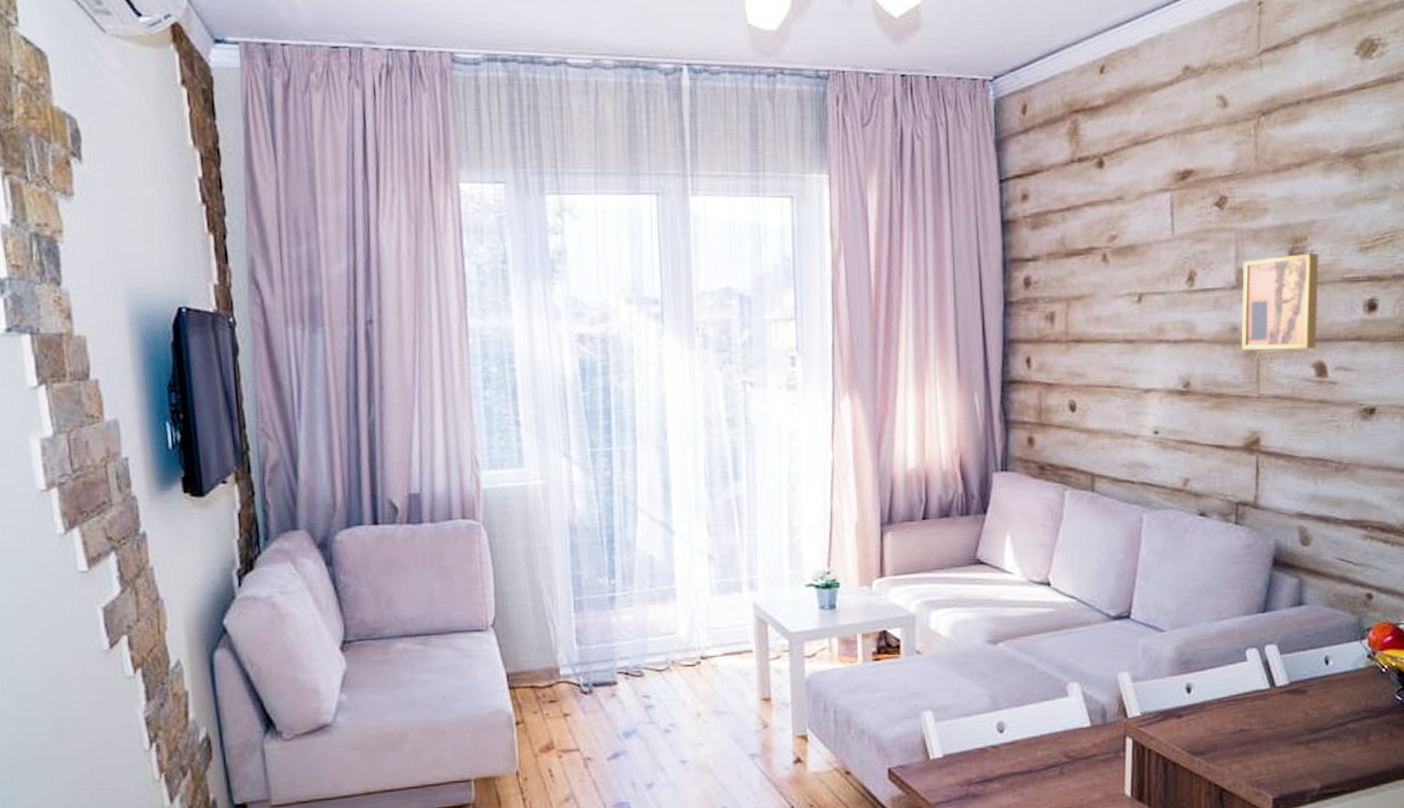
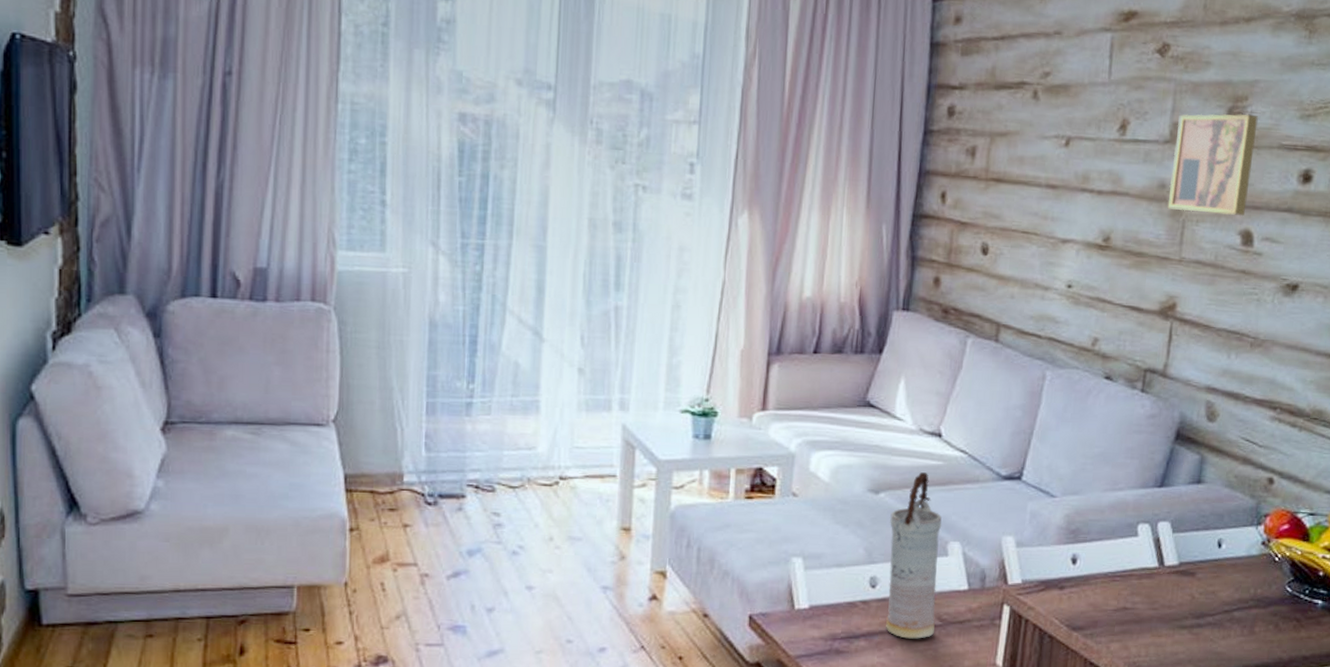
vase: none [1010,620,1063,778] -> present [886,472,942,639]

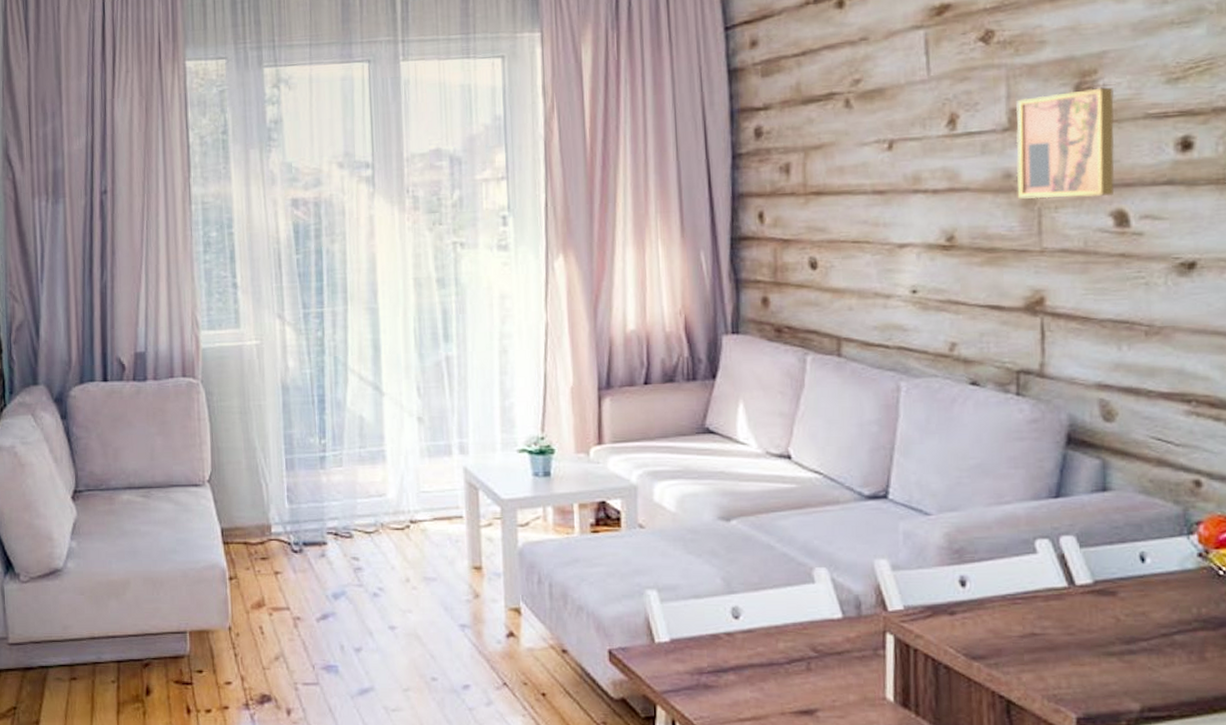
vase: present [886,472,942,639] -> none [745,497,810,672]

